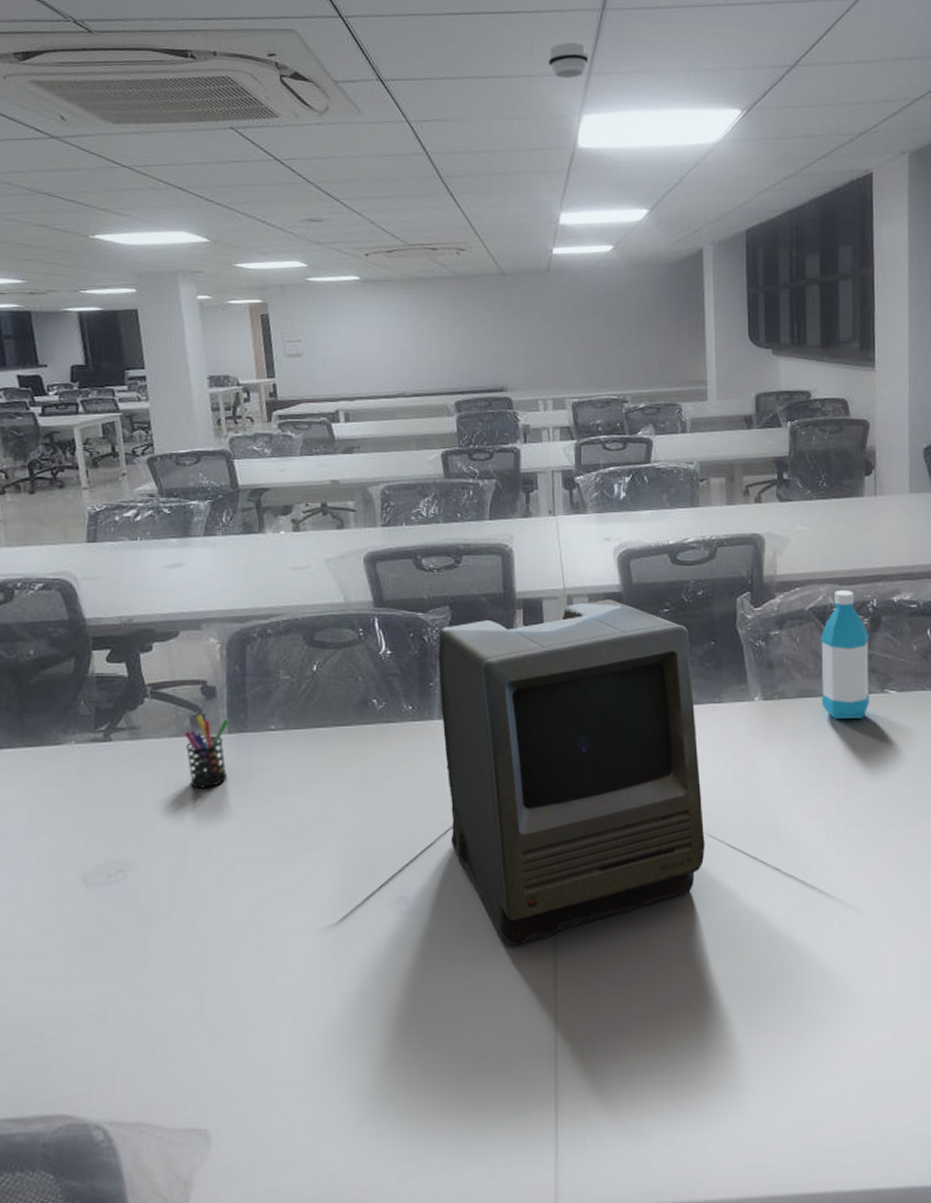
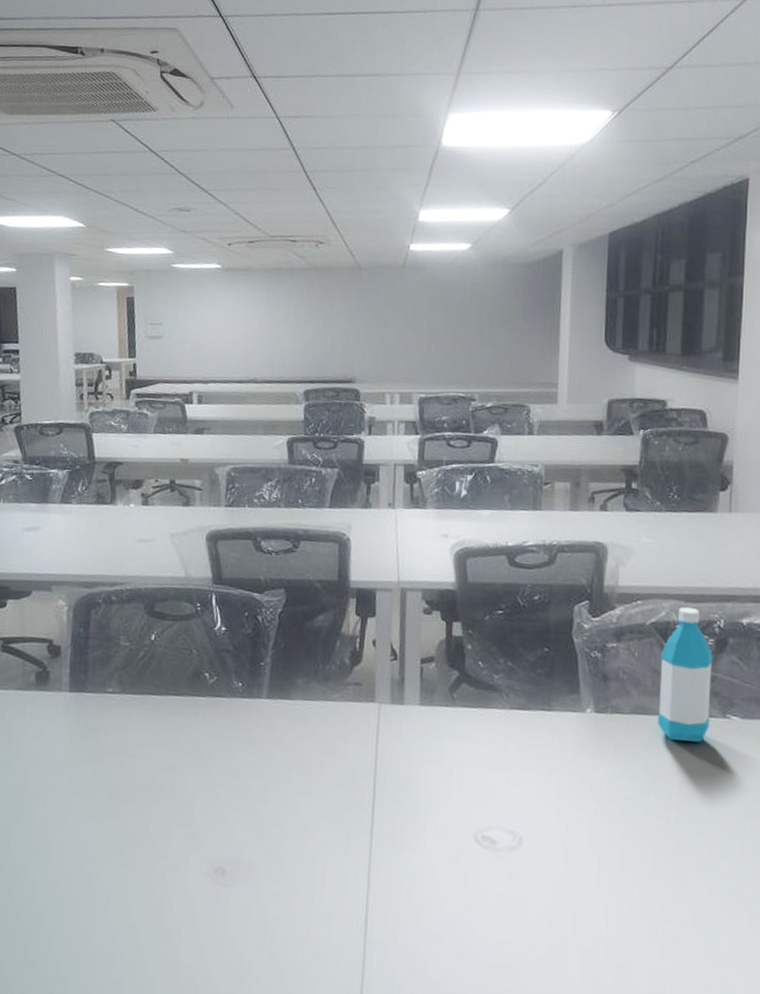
pen holder: present [185,715,229,789] -> none [29,671,71,742]
computer: present [438,599,705,946] -> none [269,595,525,930]
smoke detector: present [548,42,589,79] -> none [418,42,459,78]

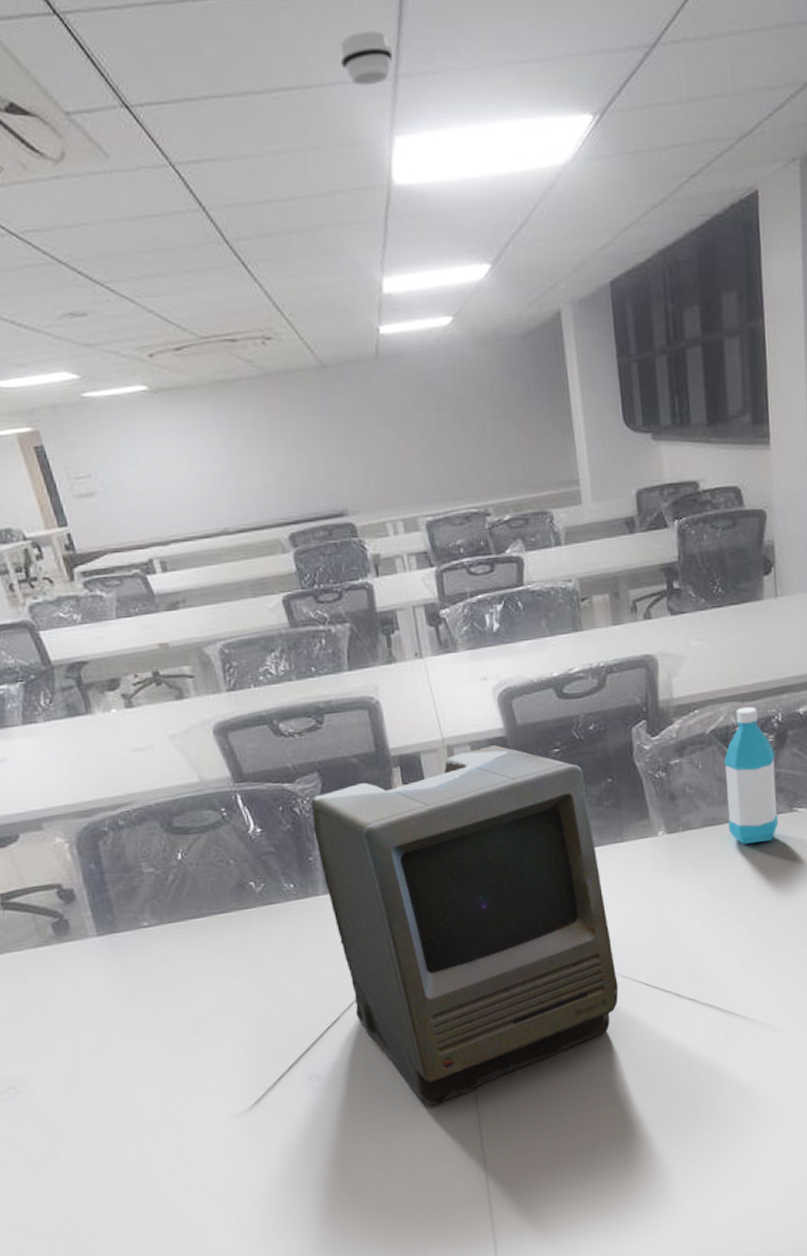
computer: none [269,595,525,930] -> present [310,745,619,1106]
smoke detector: none [418,42,459,78] -> present [339,31,393,86]

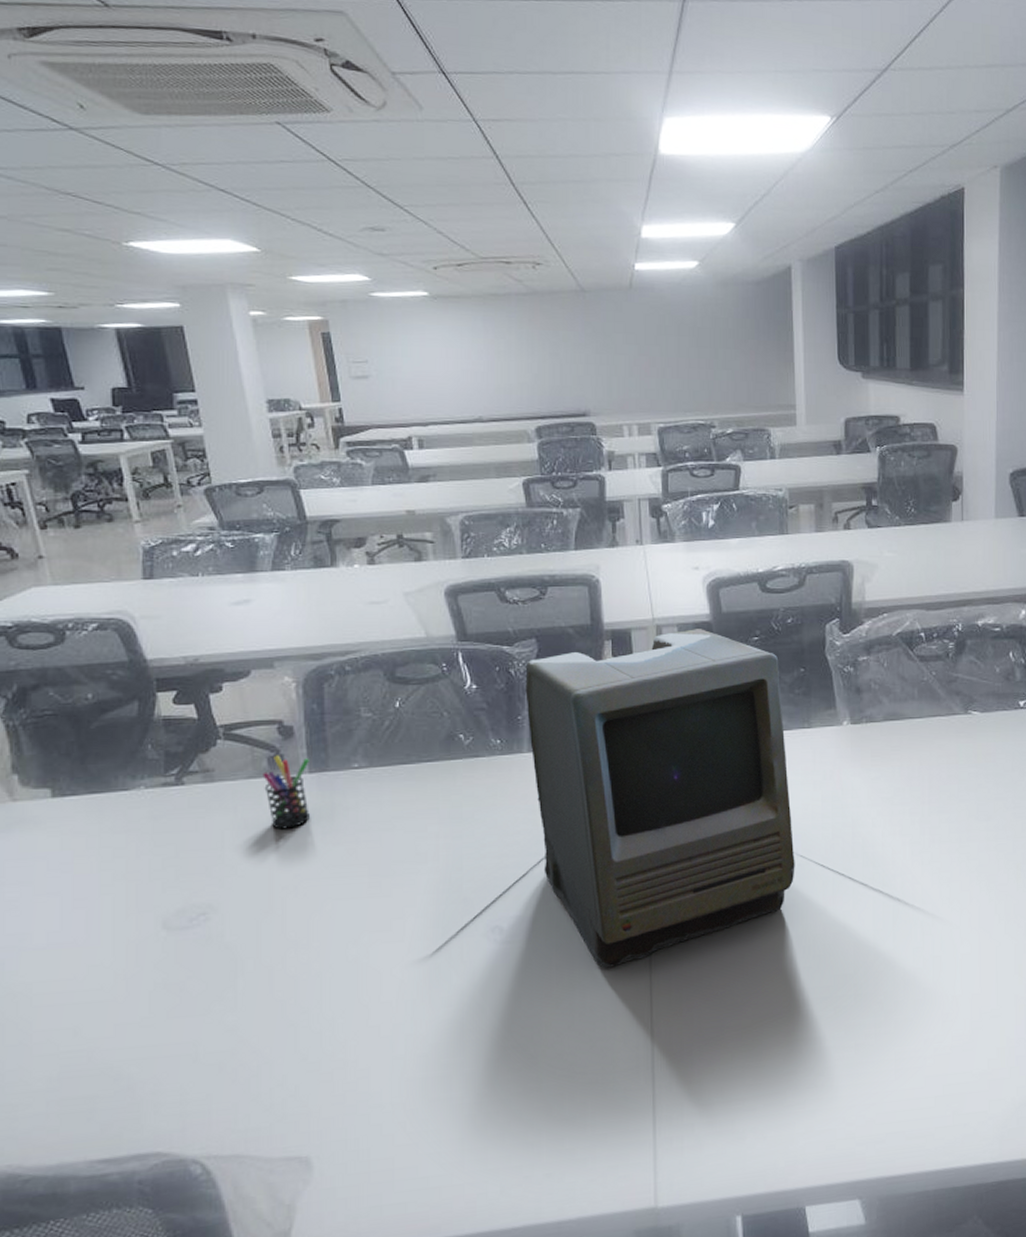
pen holder: none [49,920,107,997] -> present [263,755,311,830]
smoke detector: present [339,31,393,86] -> none [626,36,670,77]
water bottle: present [724,706,779,844] -> none [907,614,954,740]

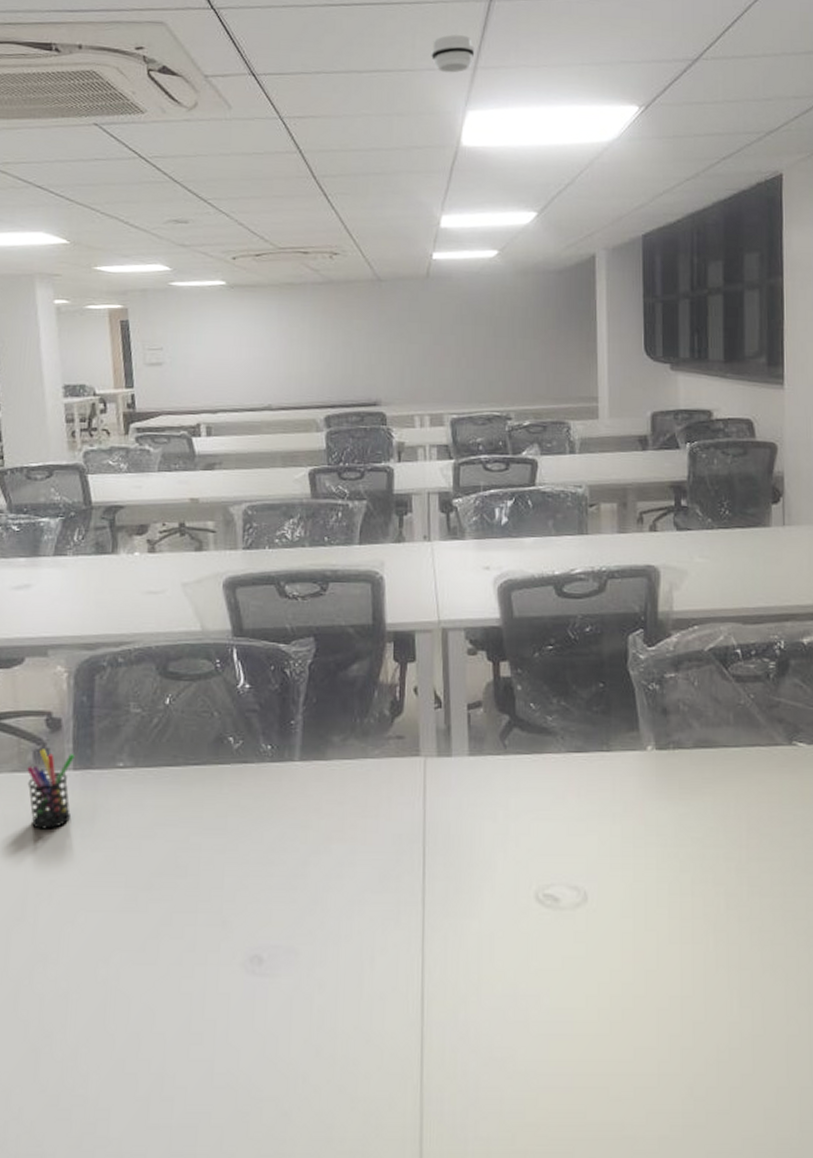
computer: present [525,629,795,968] -> none [300,634,590,1015]
smoke detector: none [626,36,670,77] -> present [431,35,475,73]

